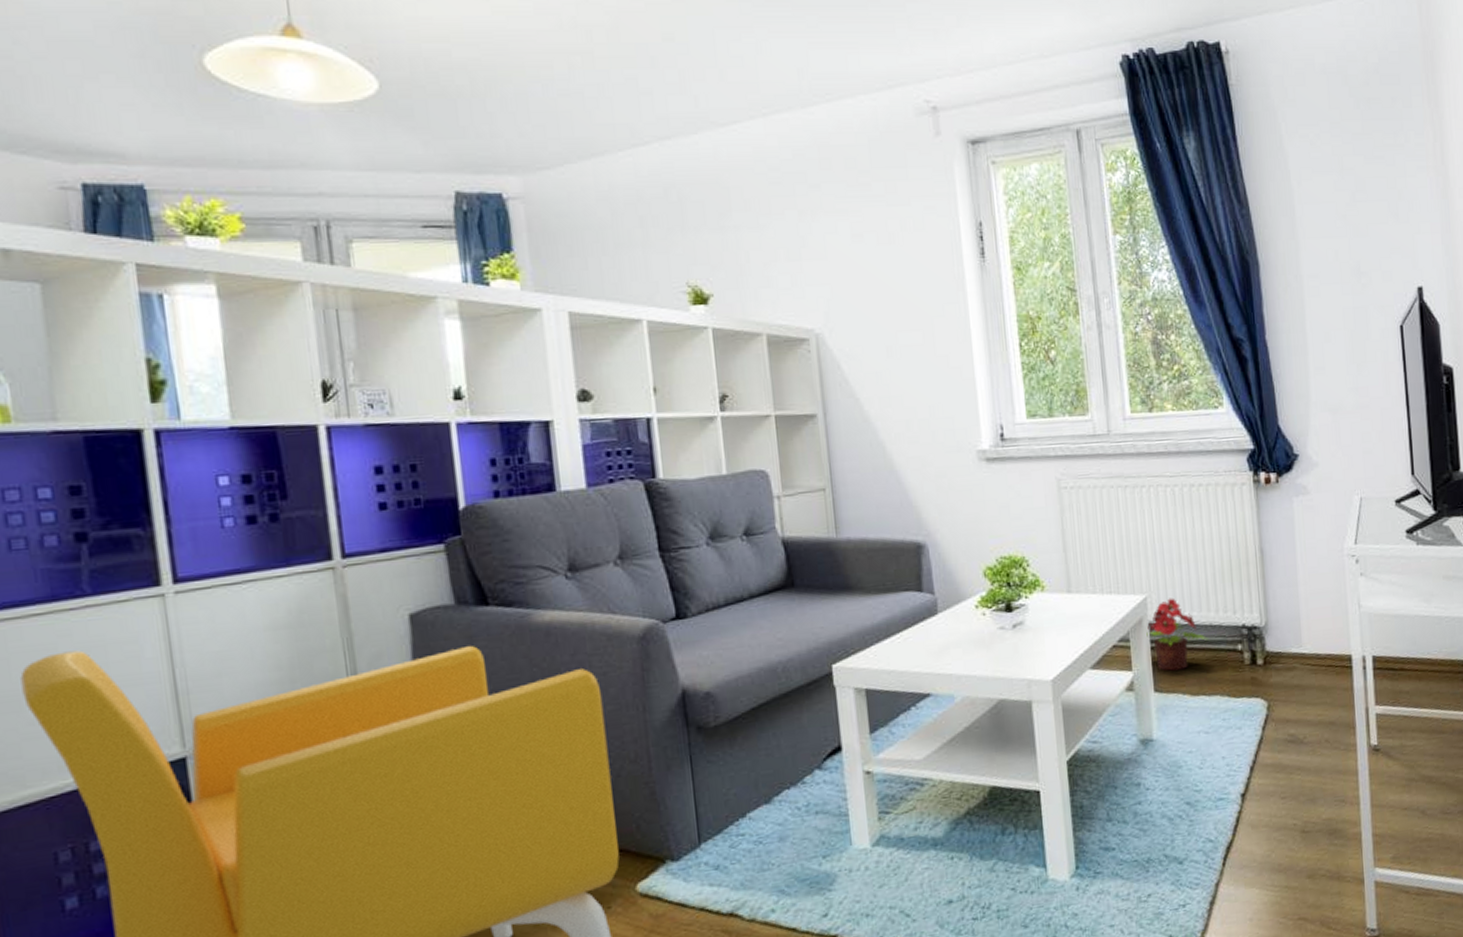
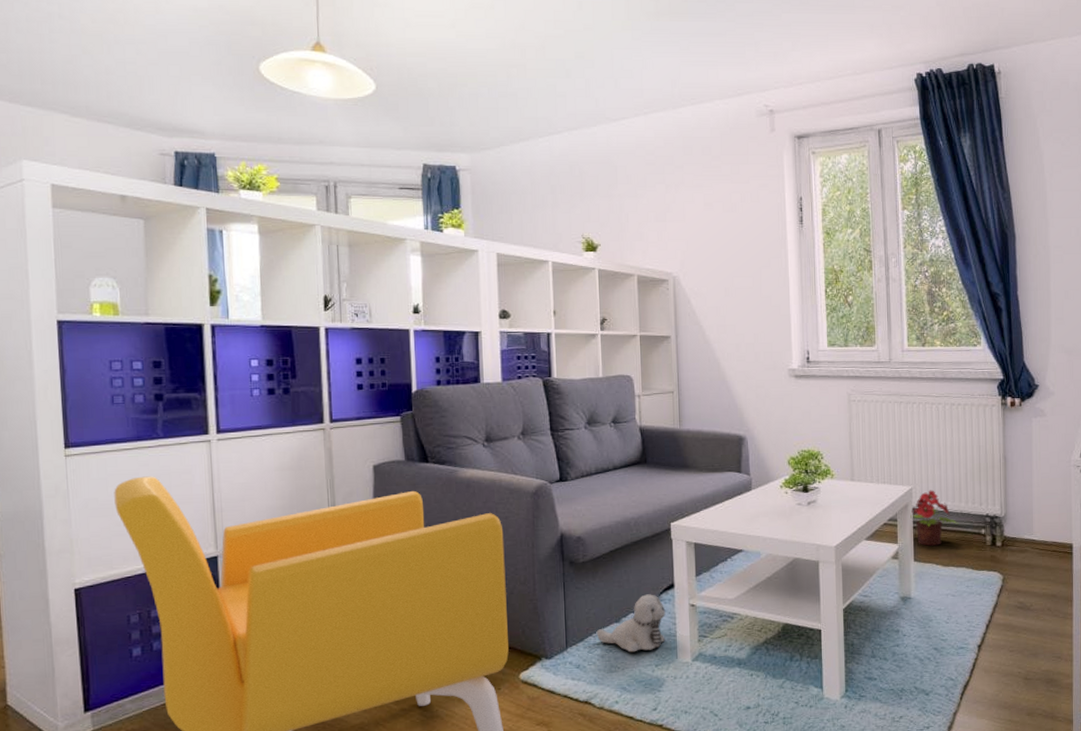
plush toy: none [739,762,834,843] -> present [596,594,666,653]

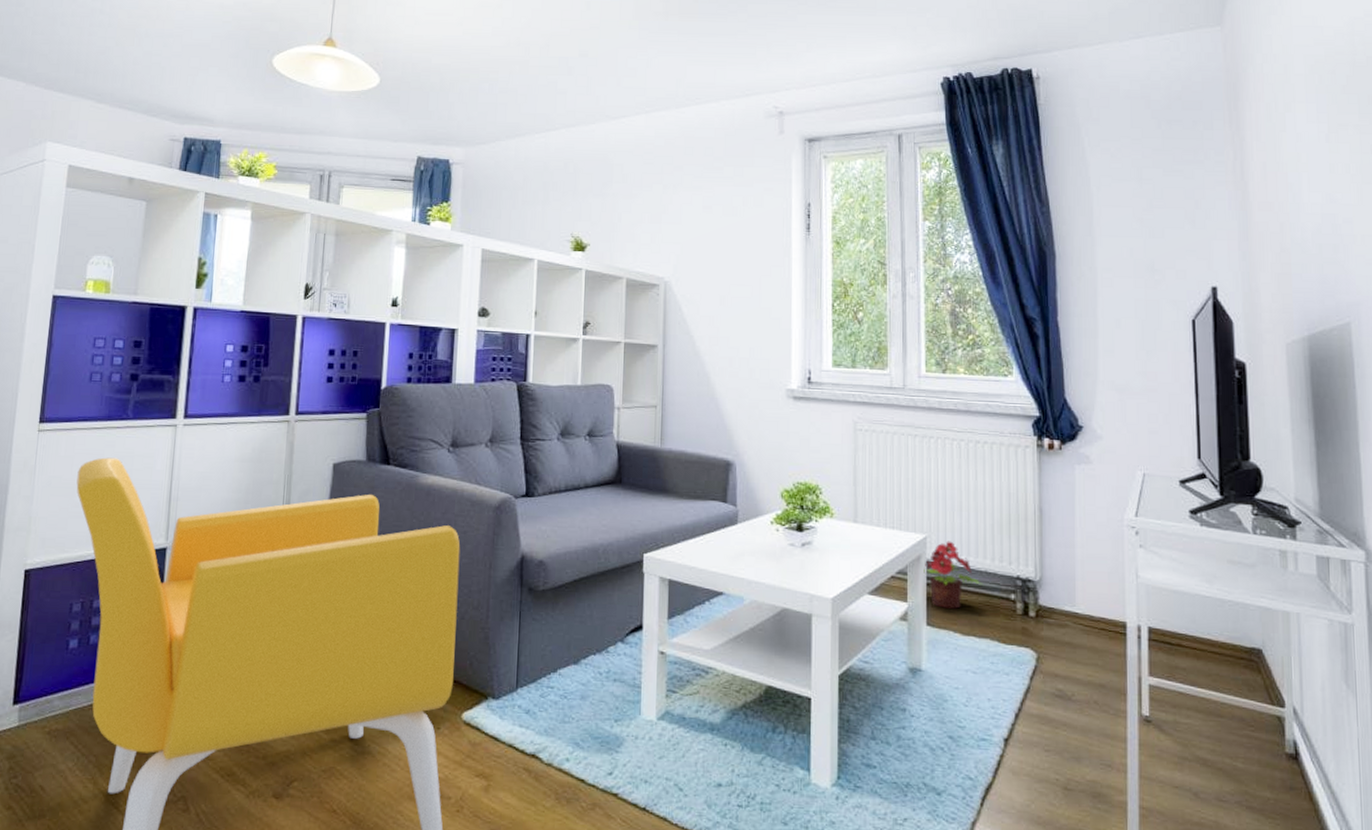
plush toy: present [596,594,666,653] -> none [551,634,631,702]

